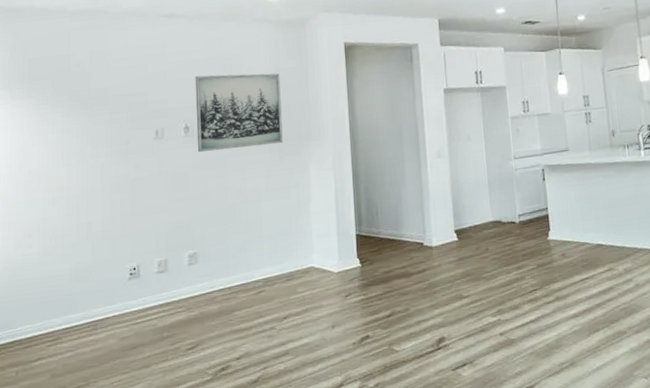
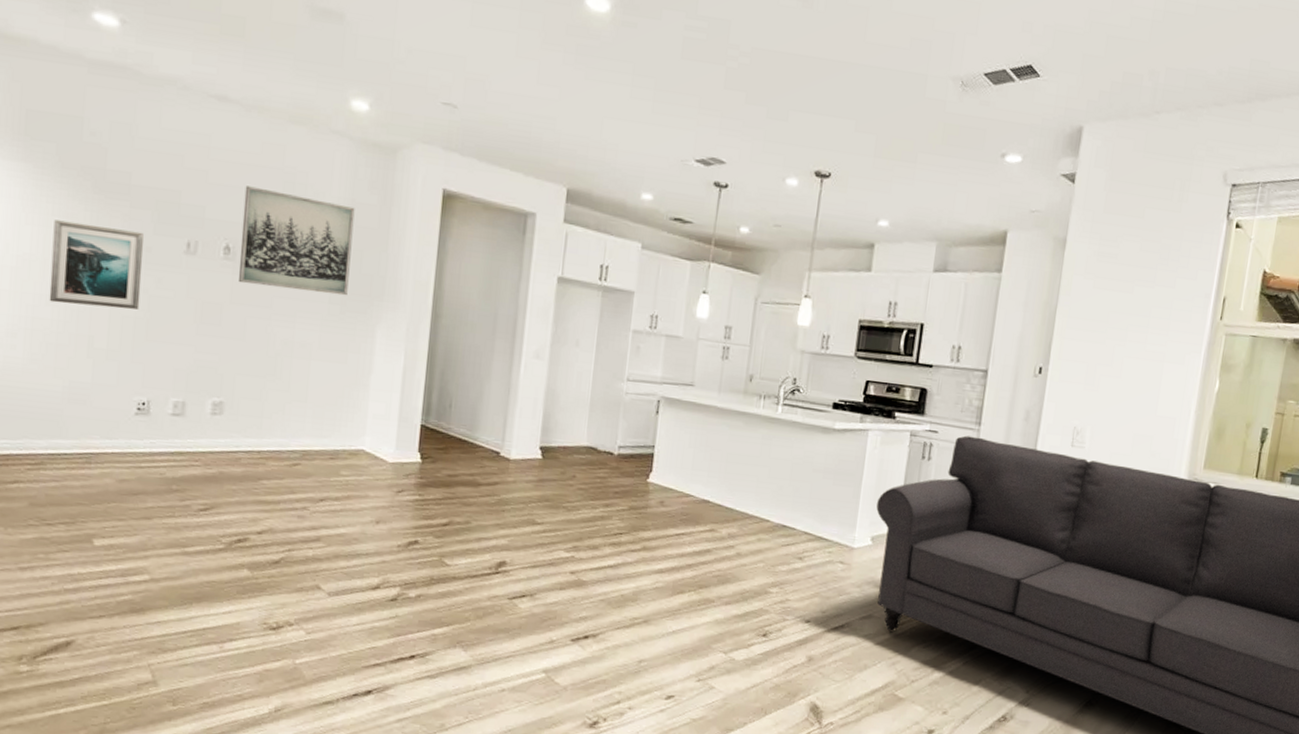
wall art: none [54,131,124,203] -> present [49,220,144,310]

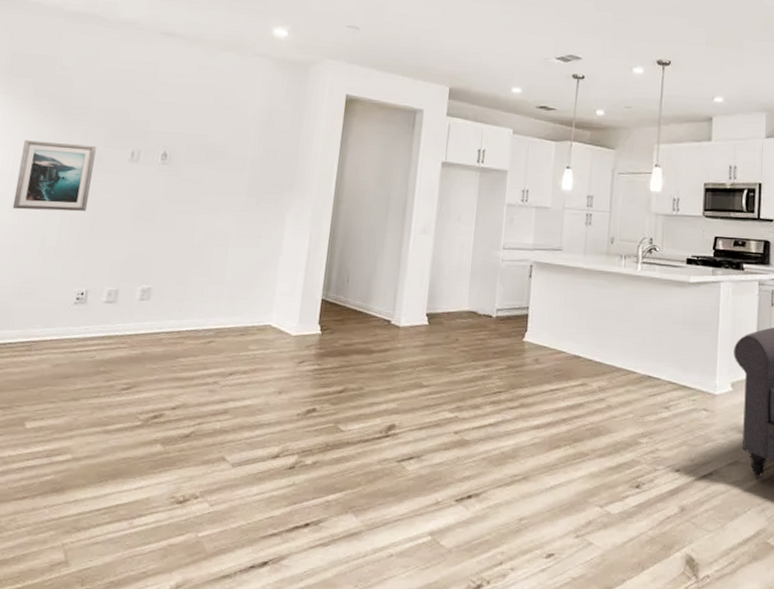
wall art: present [238,186,355,296] -> none [172,102,273,189]

